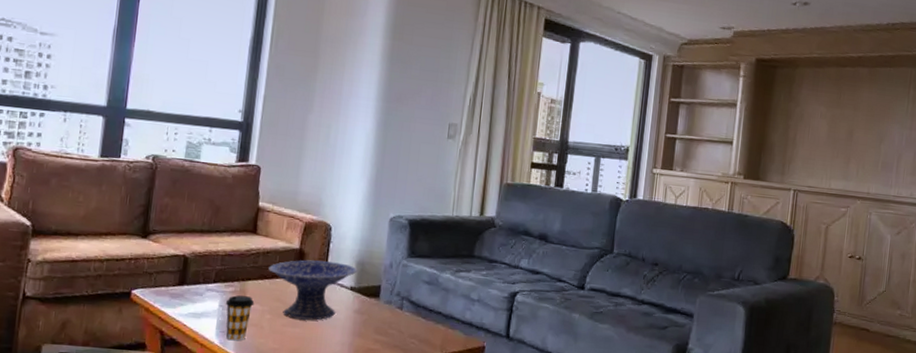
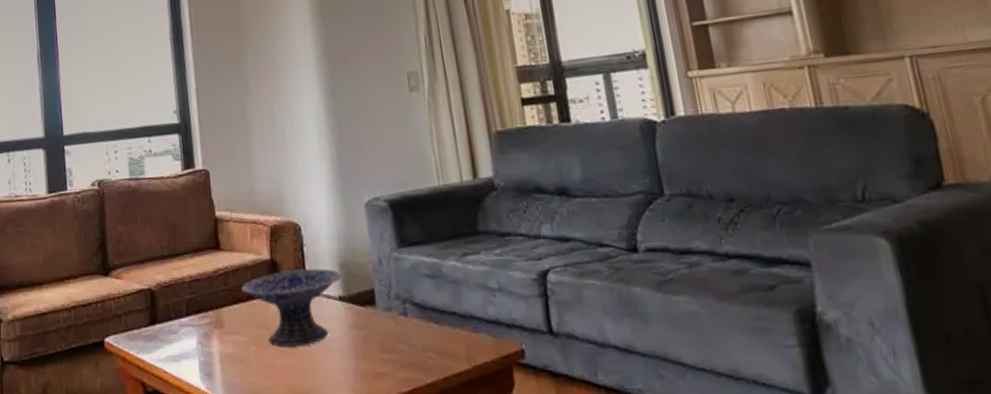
coffee cup: present [225,295,255,341] -> none [203,326,235,384]

